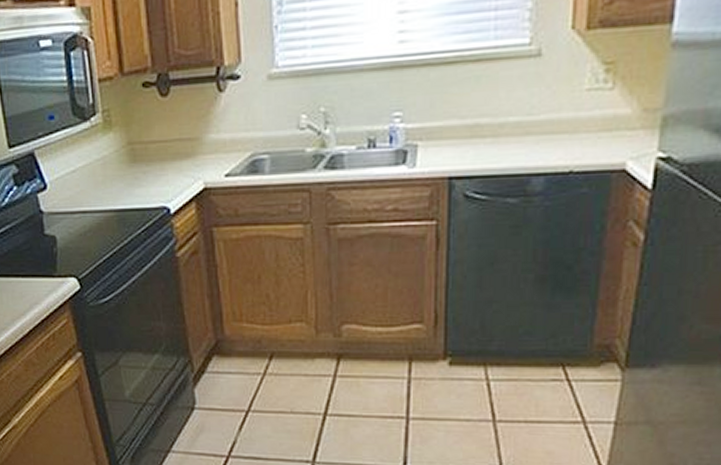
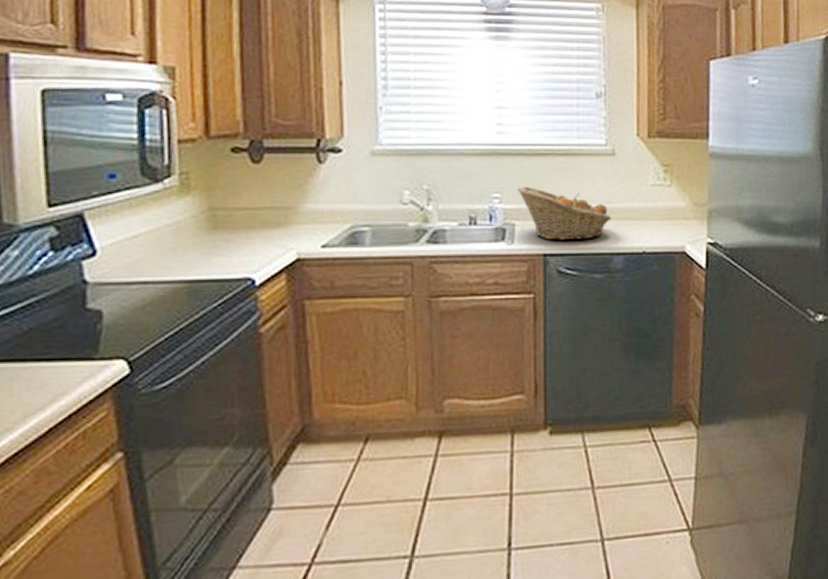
fruit basket: none [421,101,533,162] -> present [517,186,612,240]

